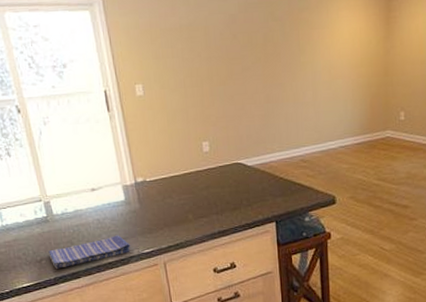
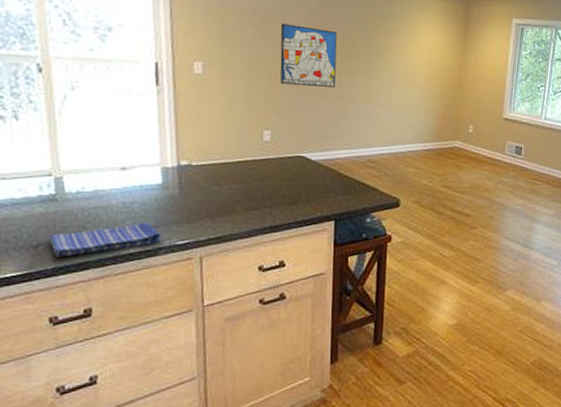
wall art: none [205,34,262,96] -> present [280,23,338,88]

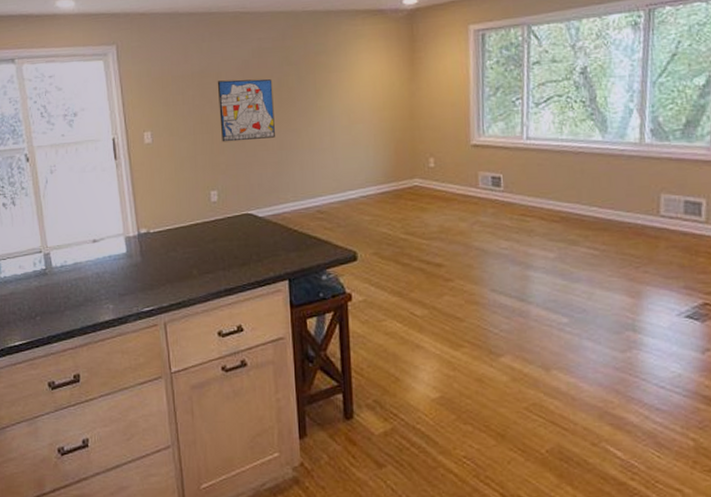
dish towel: present [50,222,161,257] -> none [44,291,130,326]

